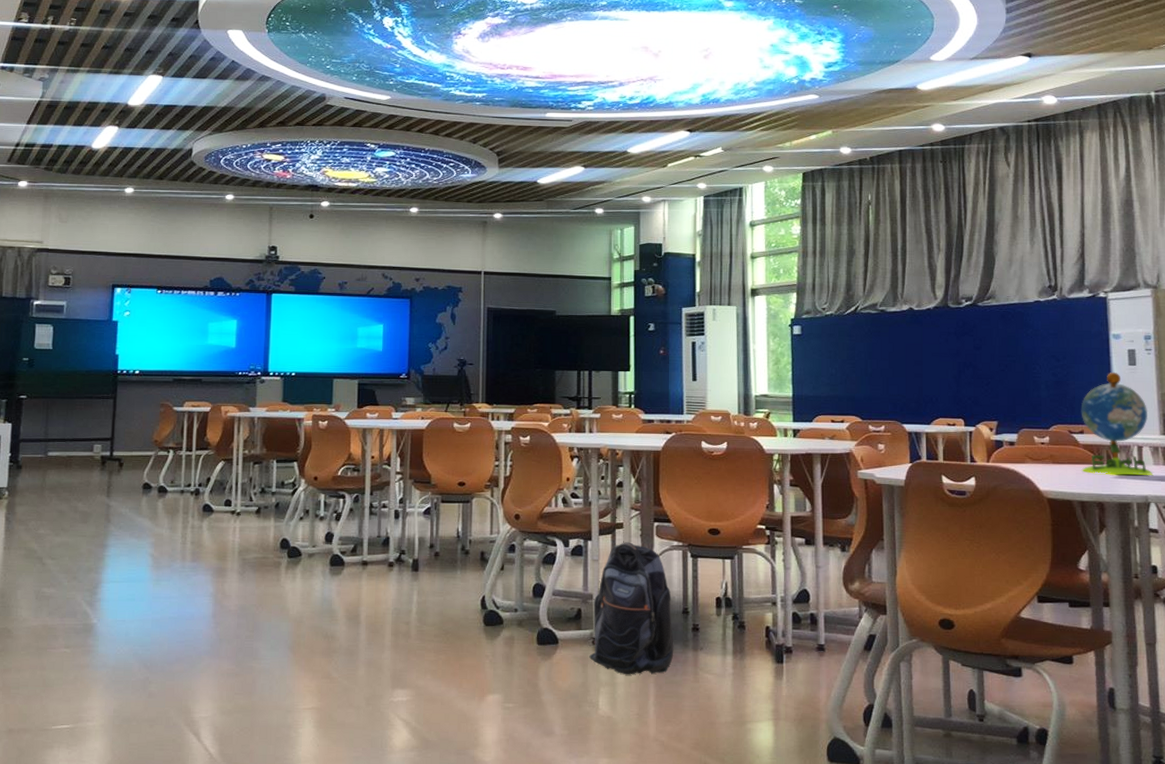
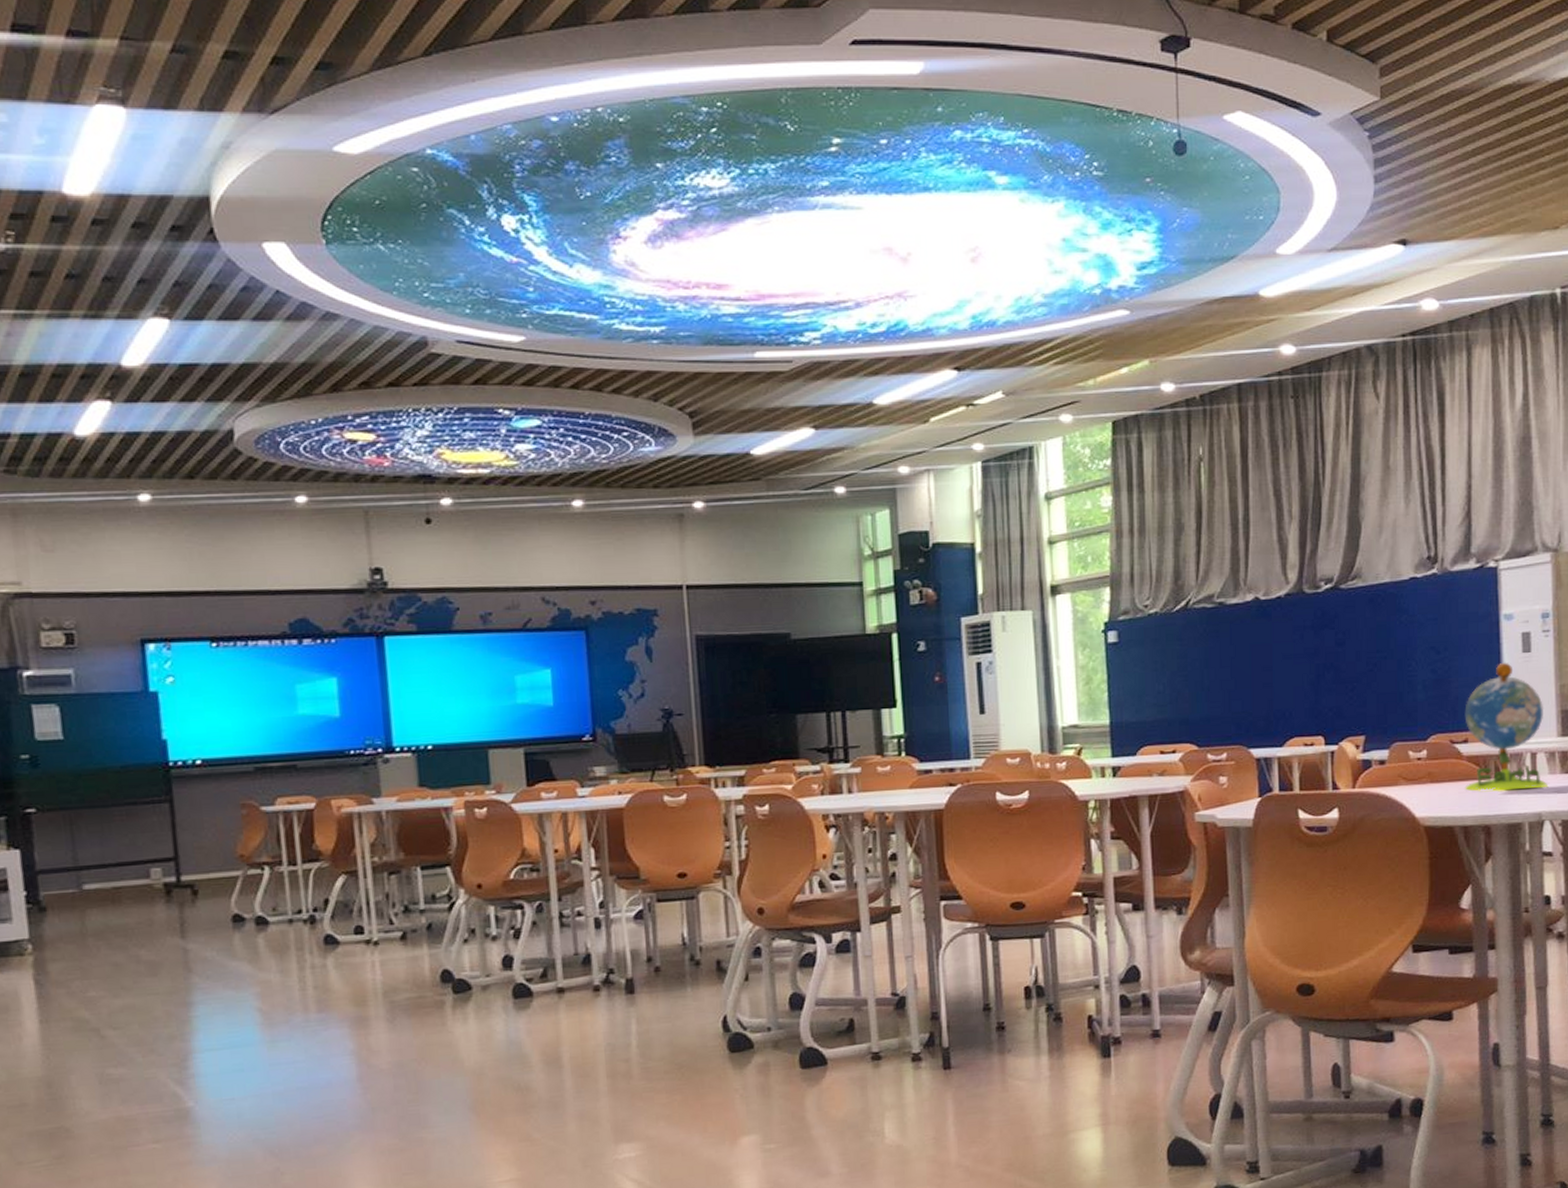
backpack: present [589,542,674,674] -> none [868,929,975,1092]

